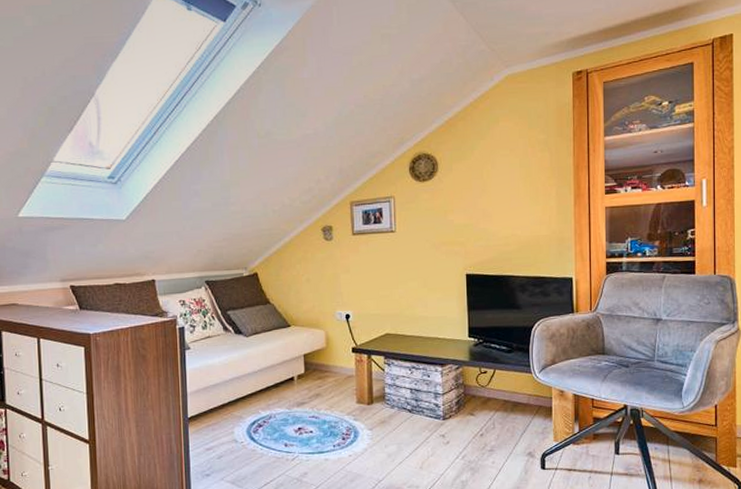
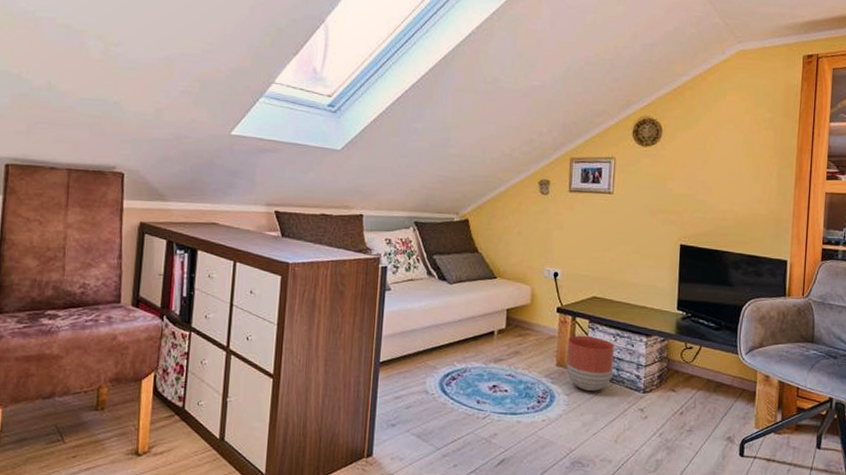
planter: none [366,371,412,423] -> present [566,335,614,391]

